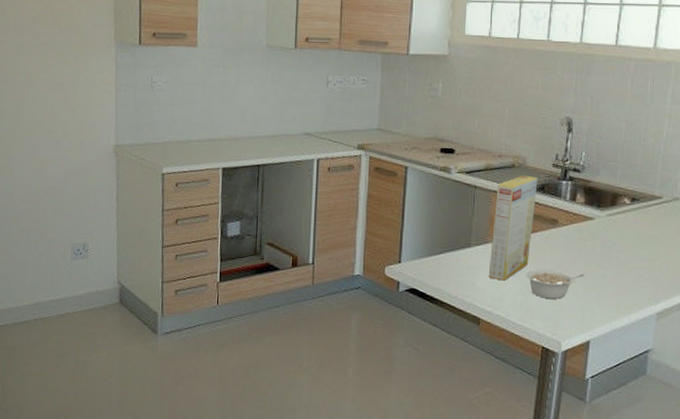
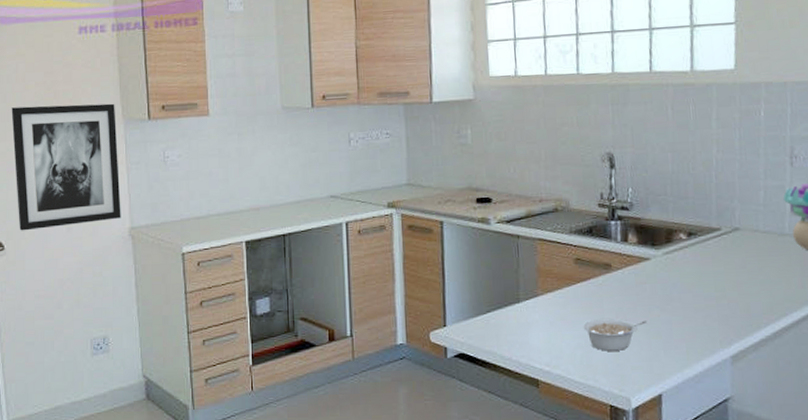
wall art: none [8,21,109,139] -> present [11,103,121,231]
cereal box: present [488,175,538,281] -> none [541,218,585,336]

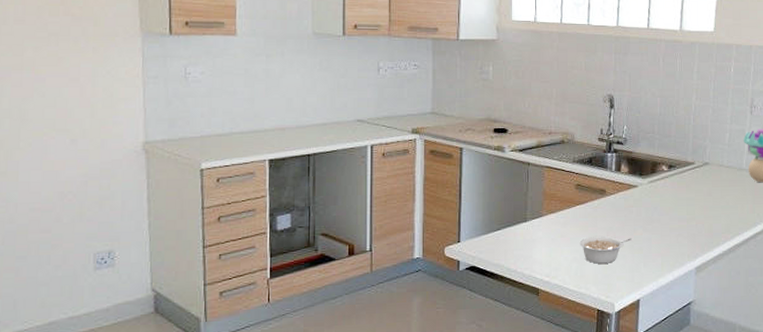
wall art: present [11,103,121,231] -> none [8,10,135,141]

